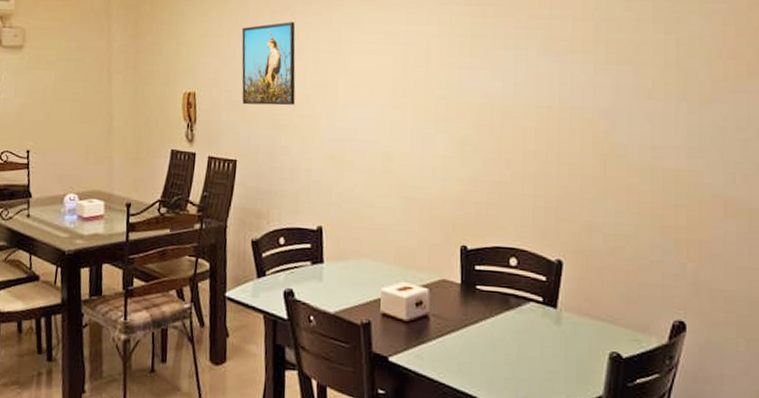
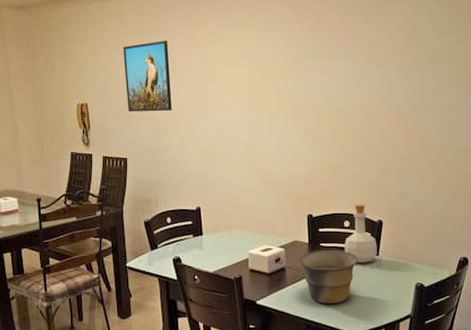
bowl: none [448,294,528,371] -> present [300,250,358,304]
bottle: none [510,236,555,317] -> present [344,204,377,263]

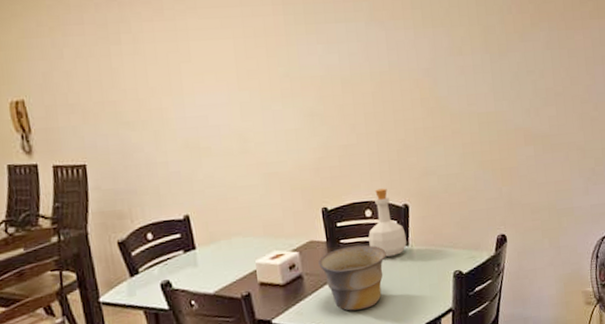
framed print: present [123,40,172,112] -> none [65,14,139,107]

